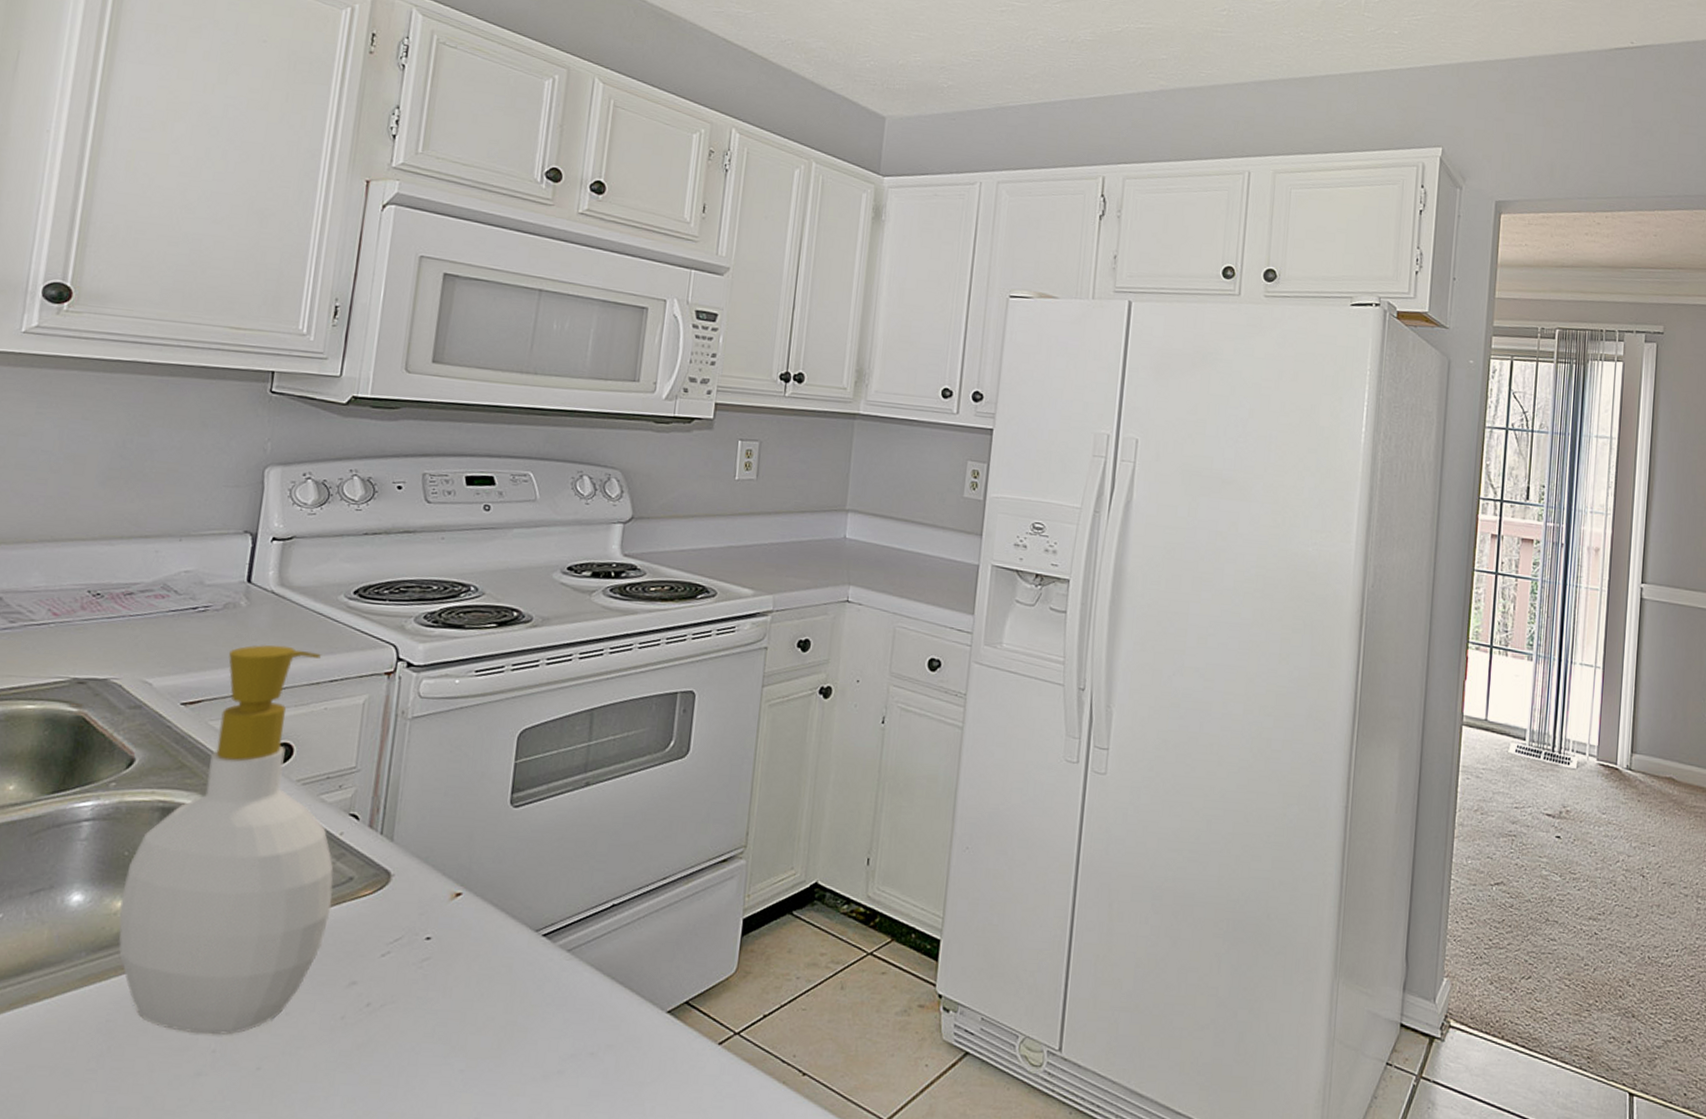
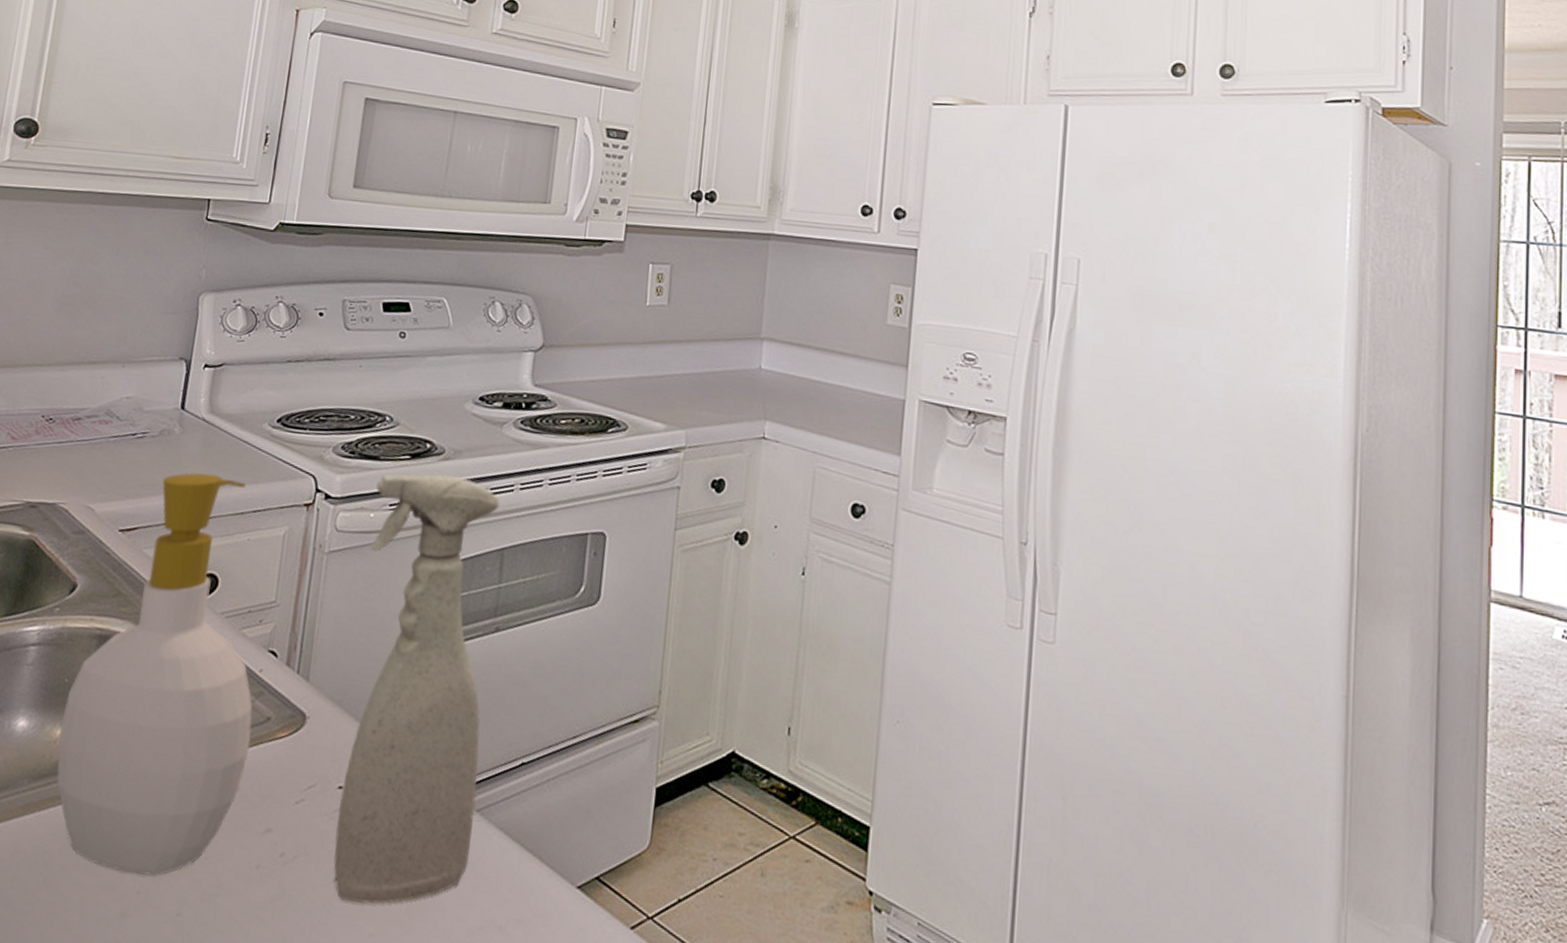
spray bottle: none [422,640,589,1043] -> present [334,474,500,904]

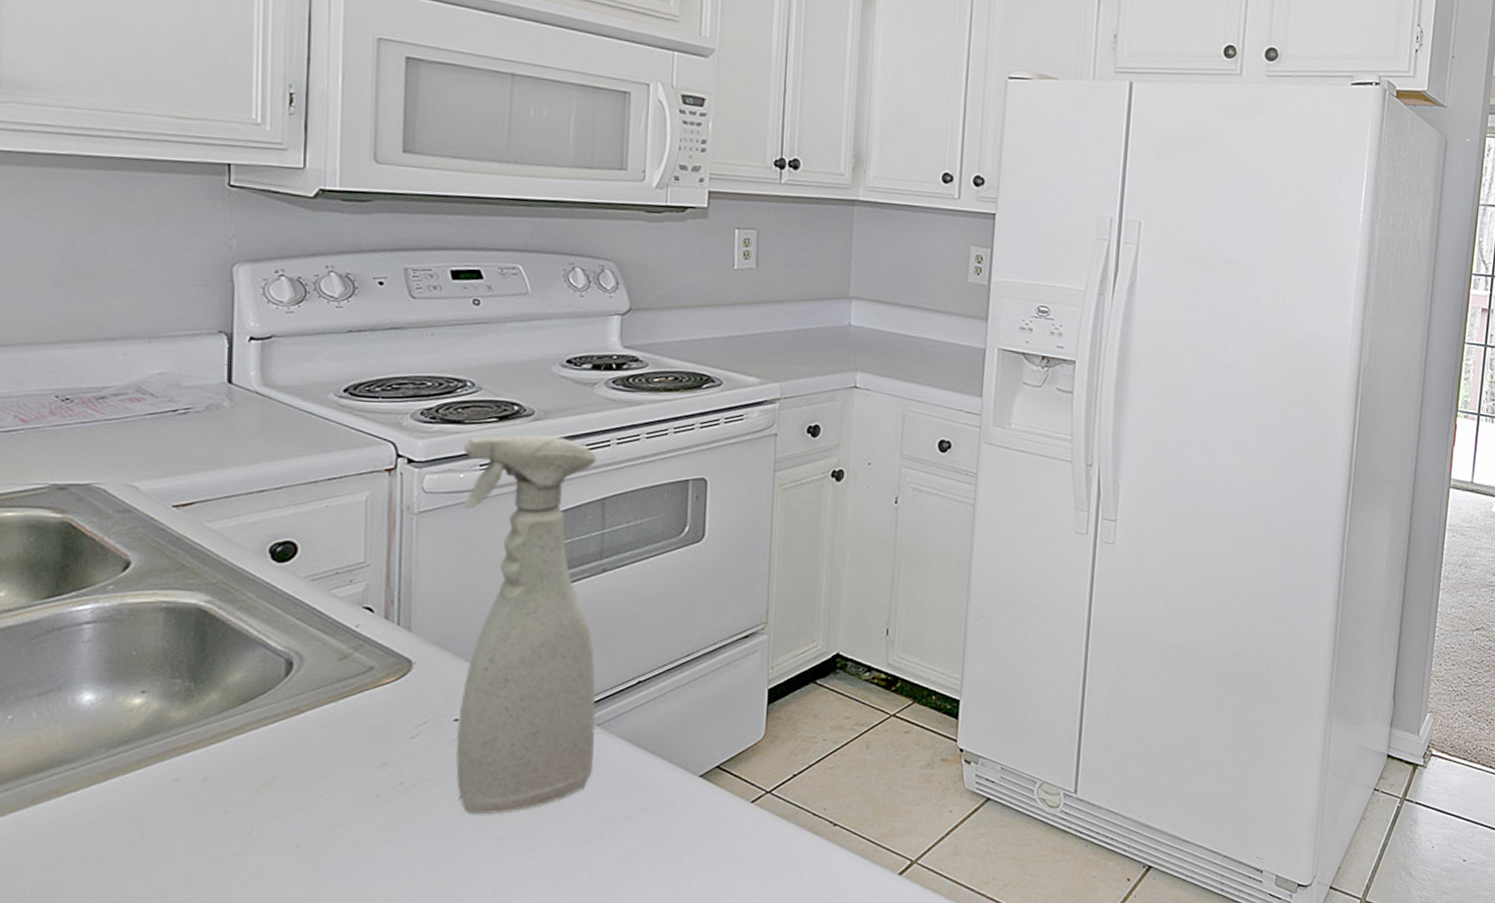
soap bottle: present [57,473,253,877] -> none [135,445,355,818]

